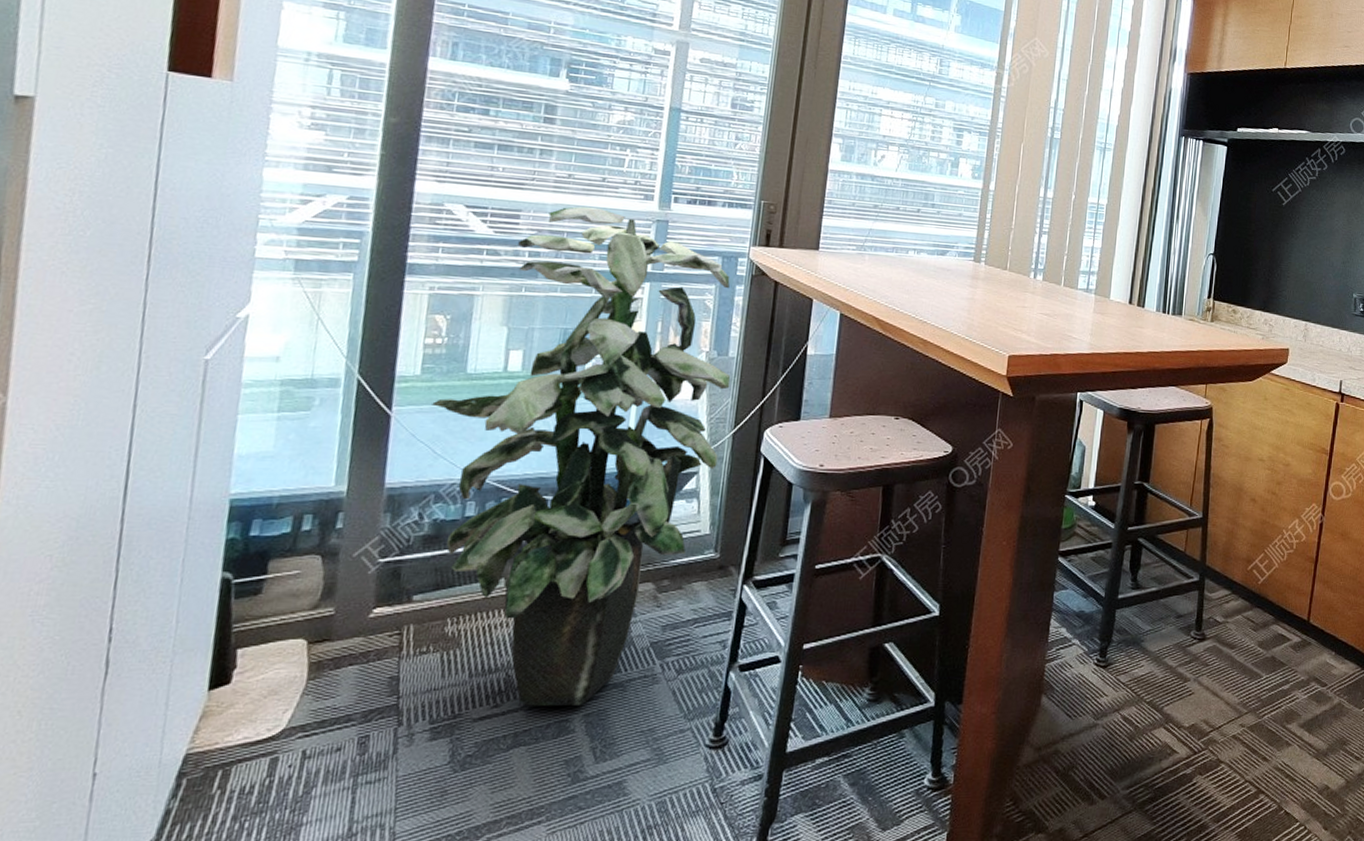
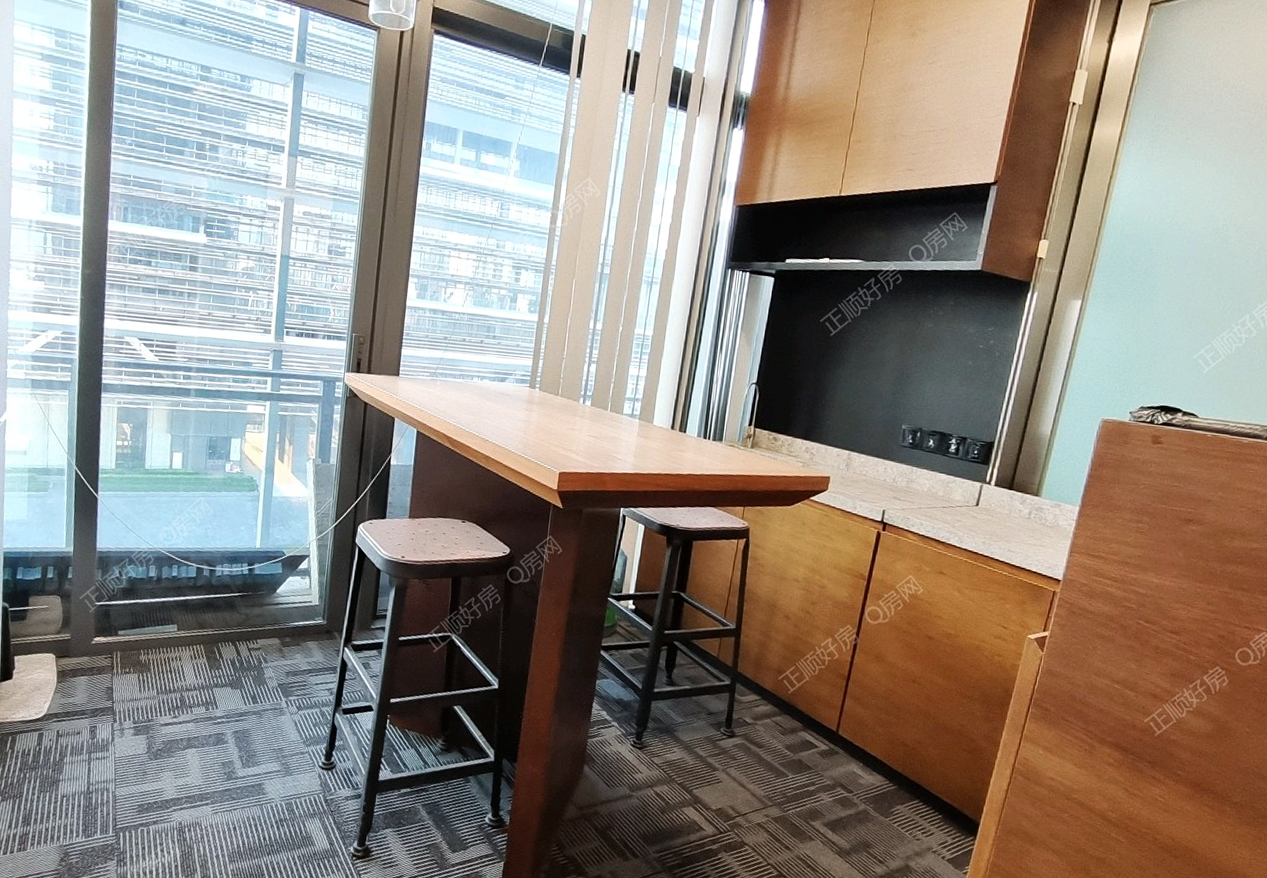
indoor plant: present [432,206,731,706] -> none [123,339,332,724]

